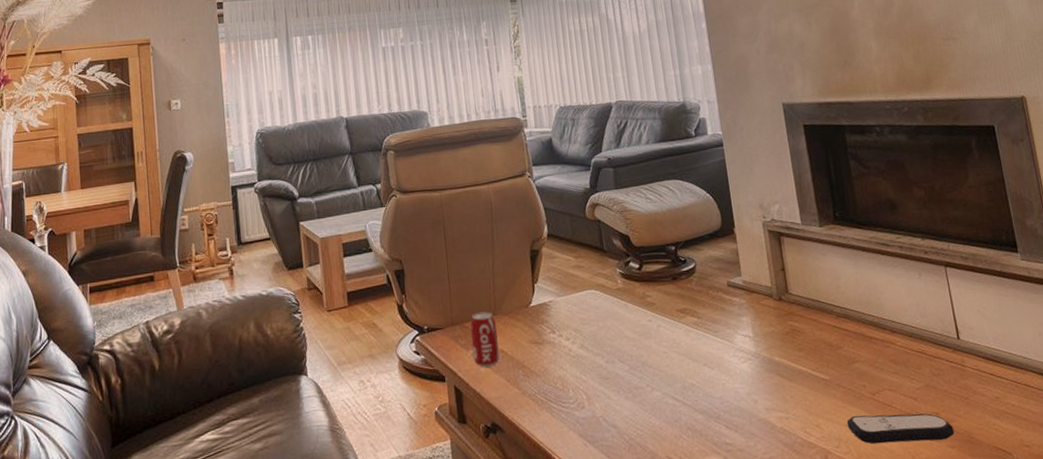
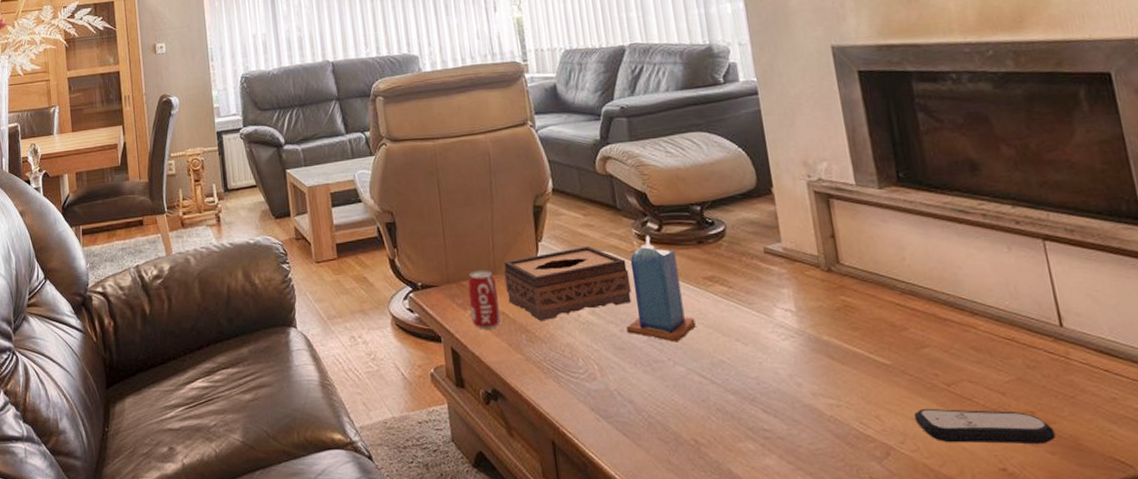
tissue box: none [503,286,616,357] -> present [504,246,632,322]
candle: none [611,273,671,370] -> present [626,235,696,342]

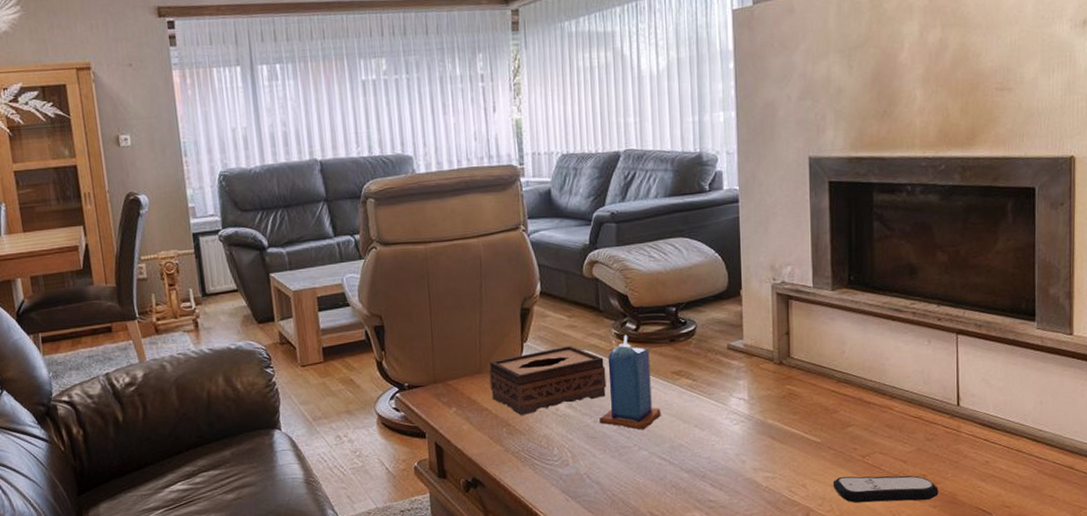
beverage can: present [467,270,501,330] -> none [453,370,483,425]

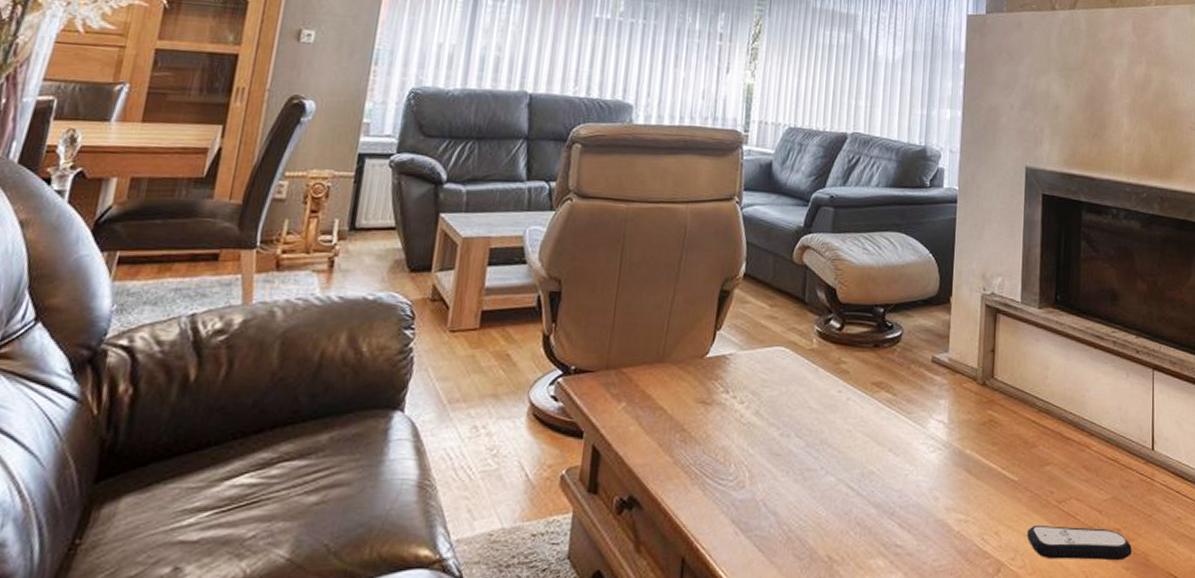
tissue box: present [489,346,607,416] -> none [670,340,802,420]
candle: present [599,334,661,430] -> none [787,333,855,450]

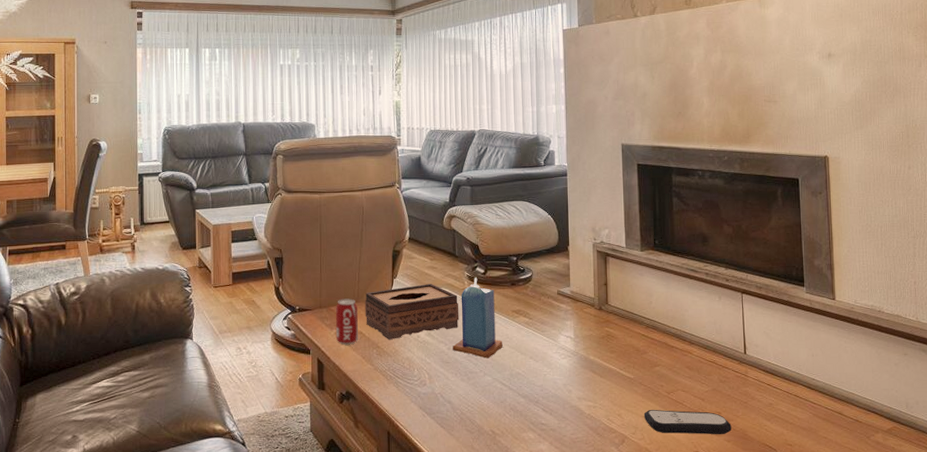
beverage can: none [623,357,661,426] -> present [335,298,358,345]
tissue box: none [670,340,802,420] -> present [365,284,459,340]
candle: none [787,333,855,450] -> present [453,277,503,358]

